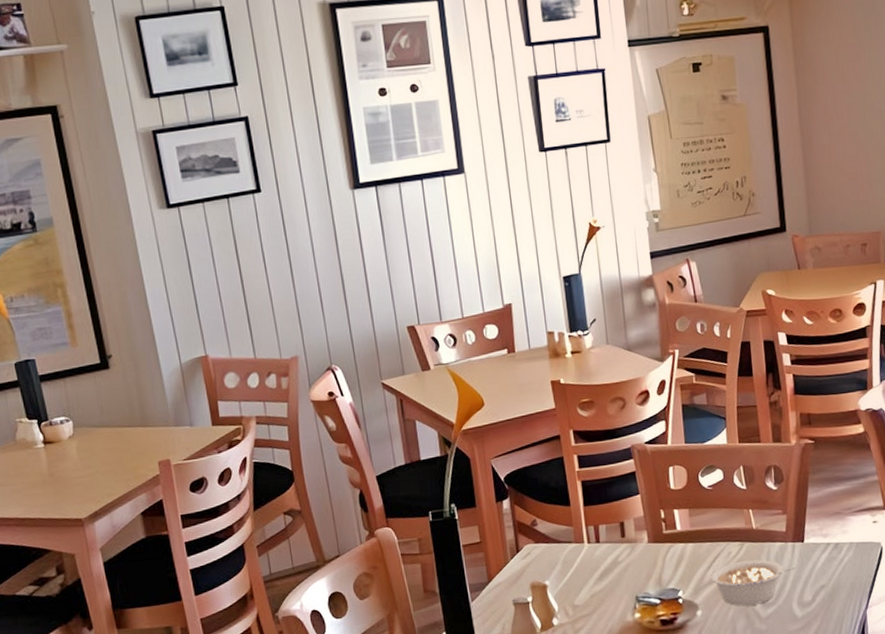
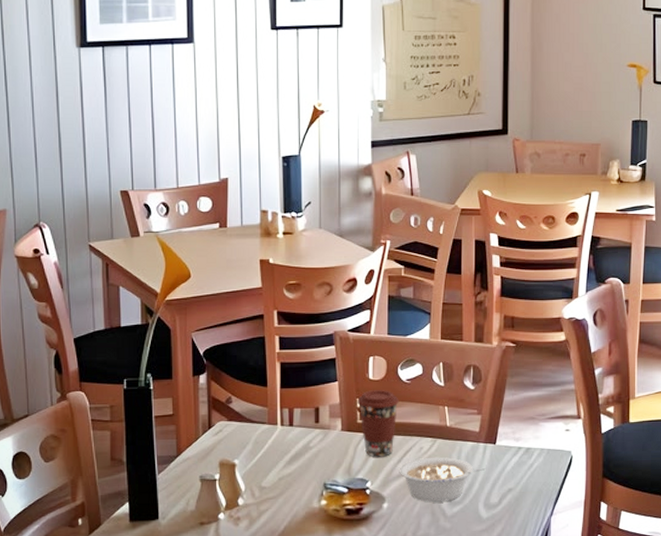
coffee cup: none [661,498,703,566] -> present [357,390,399,457]

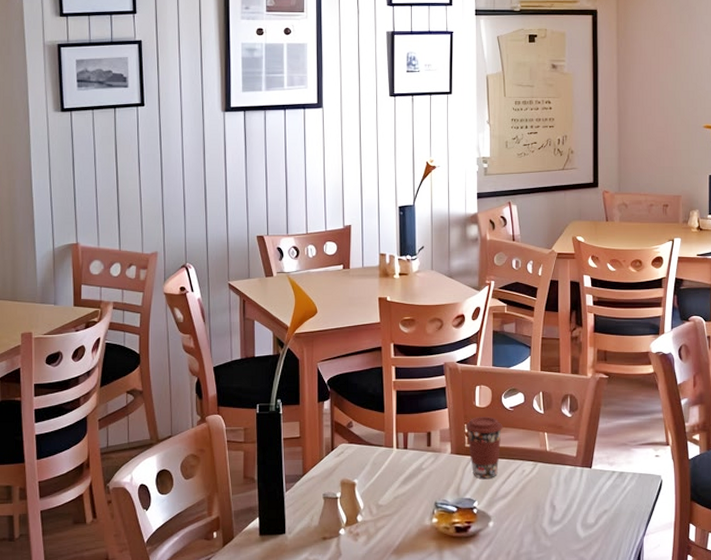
legume: present [399,457,486,502] -> none [503,480,583,521]

